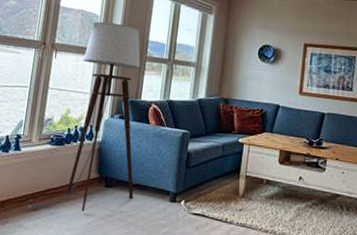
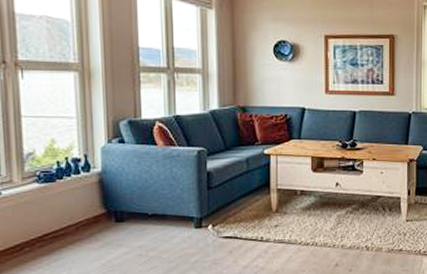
floor lamp: present [27,21,141,212] -> none [24,28,152,257]

